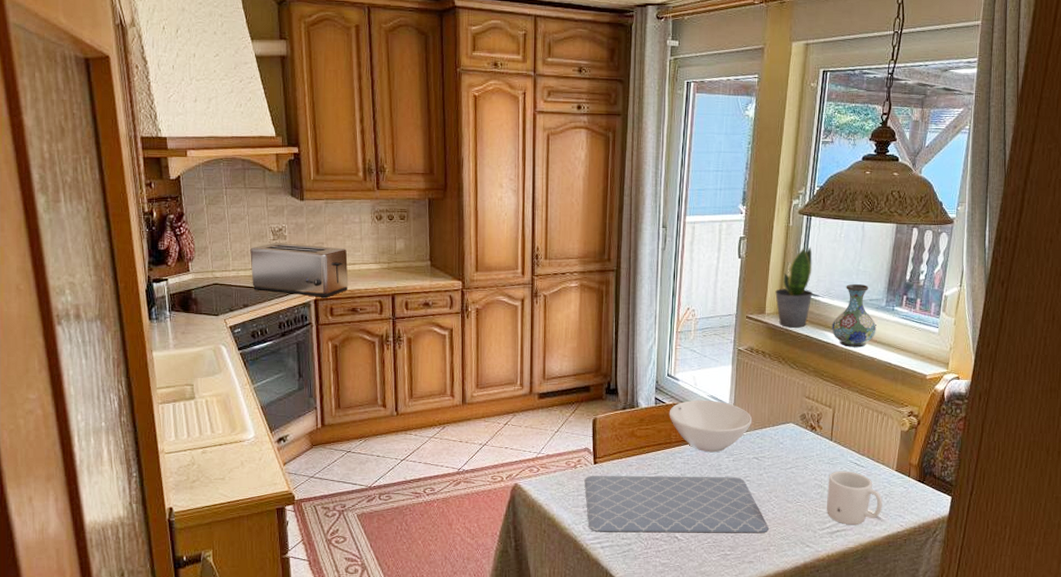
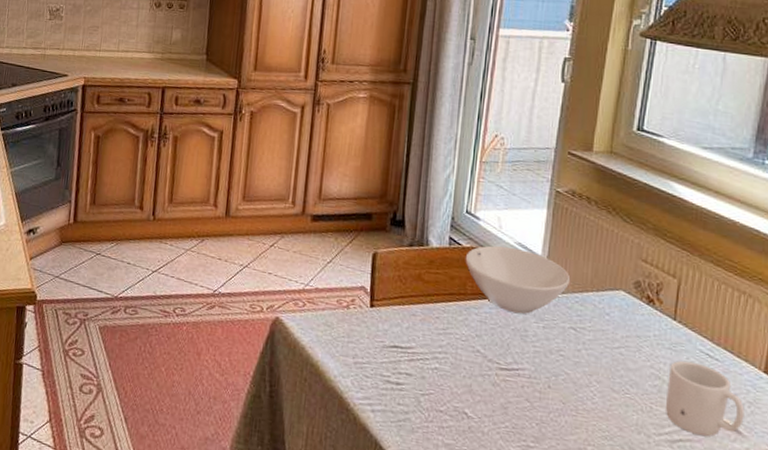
toaster: present [250,243,349,297] -> none [23,22,121,84]
placemat: present [584,476,769,534] -> none [357,320,586,427]
potted plant: present [775,247,814,328] -> none [606,76,657,173]
vase: present [831,284,876,348] -> none [679,126,740,207]

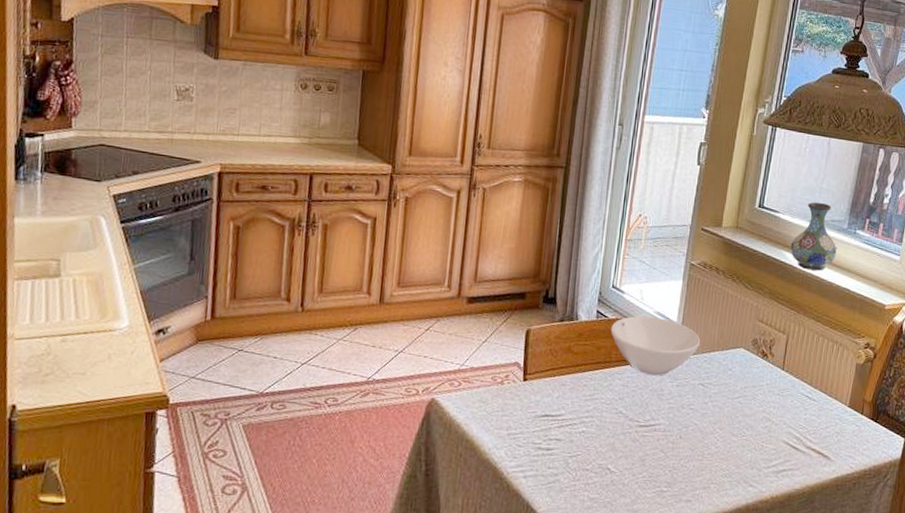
mug: present [666,360,745,436] -> none [774,403,833,465]
vase: none [679,126,740,207] -> present [790,202,837,271]

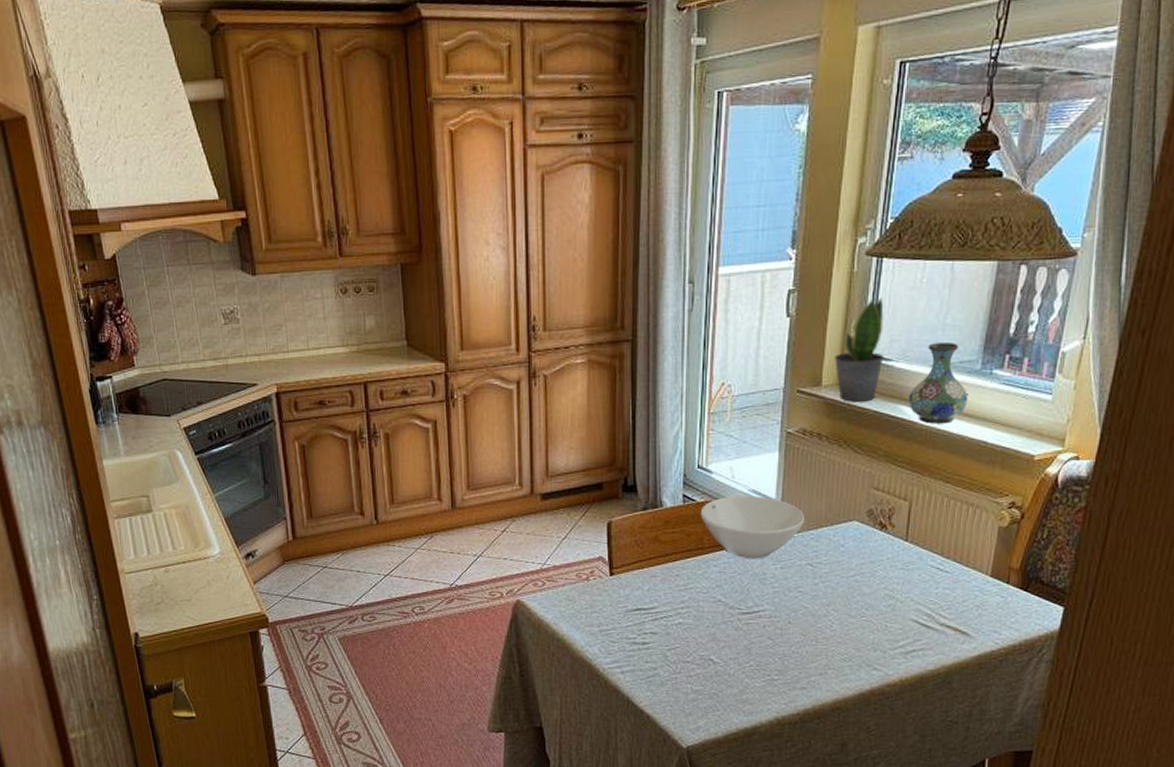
potted plant: none [734,159,775,245] -> present [835,297,885,402]

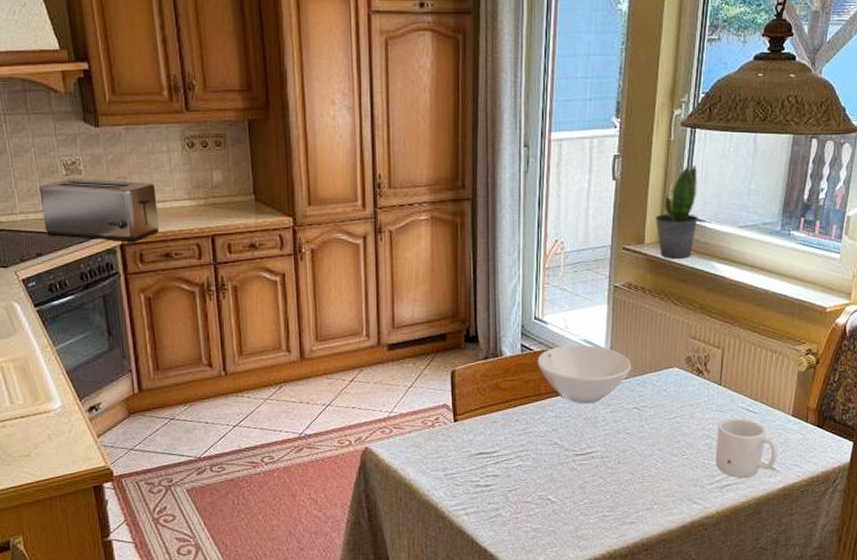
toaster: none [199,327,314,390] -> present [39,178,160,242]
mug: none [900,577,972,644] -> present [716,418,777,478]
vase: present [908,343,968,424] -> none [720,206,770,279]

